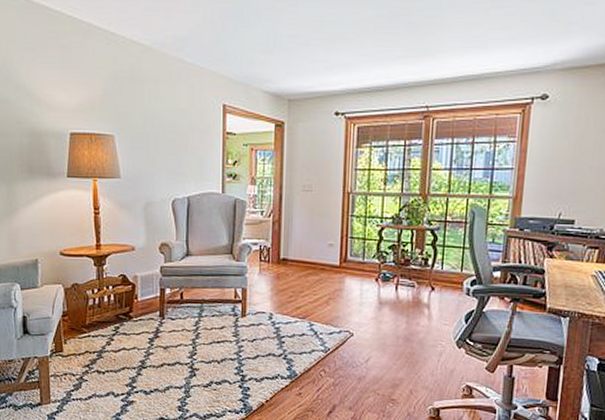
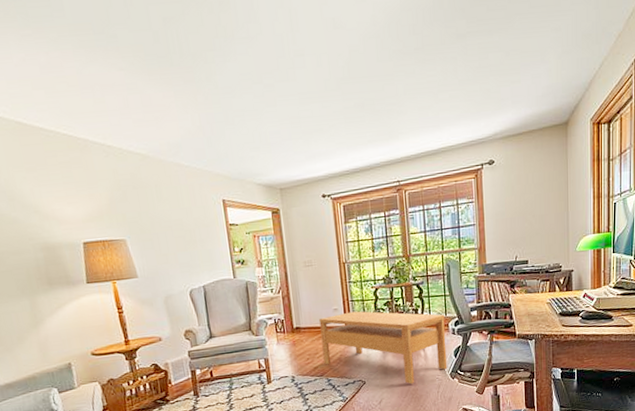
coffee table: none [309,250,460,346] -> present [319,311,448,384]

